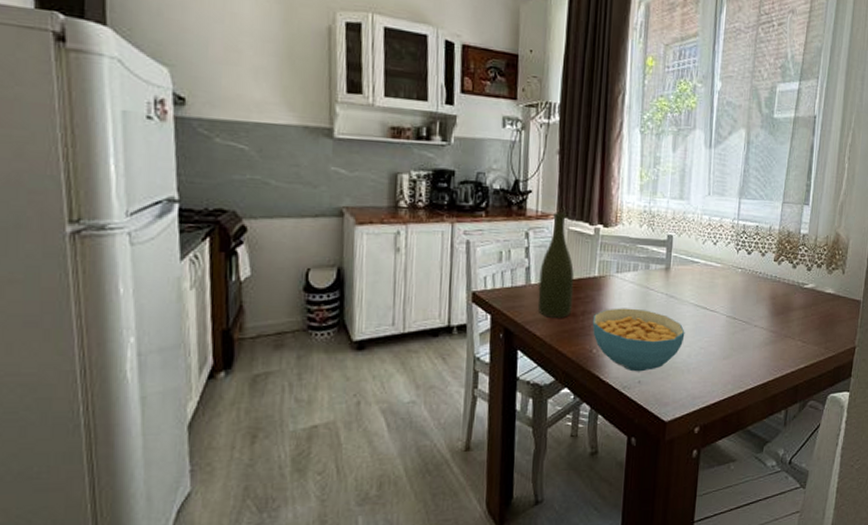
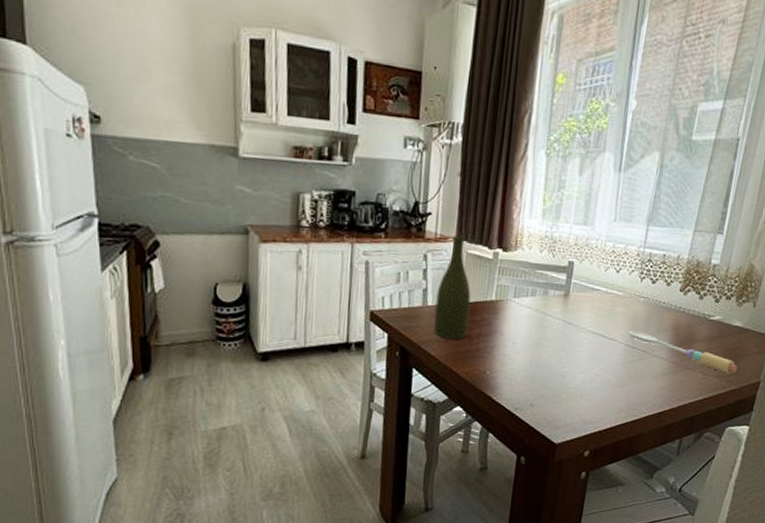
cereal bowl: present [592,308,685,372] -> none [487,332,581,395]
spoon: none [728,301,833,341] -> present [627,330,738,374]

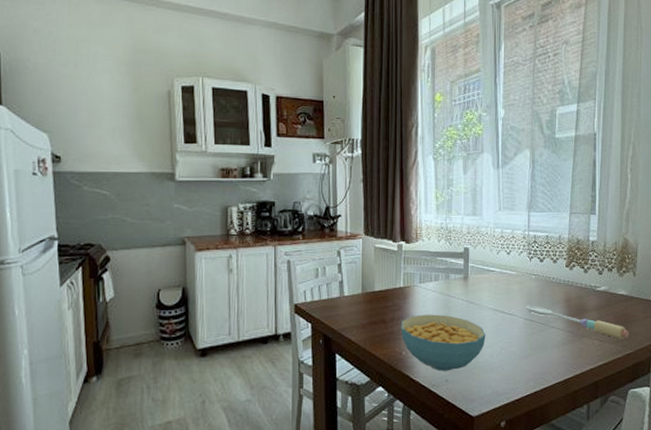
bottle: present [433,235,471,339] -> none [351,232,382,325]
cereal bowl: none [487,332,581,395] -> present [400,314,486,371]

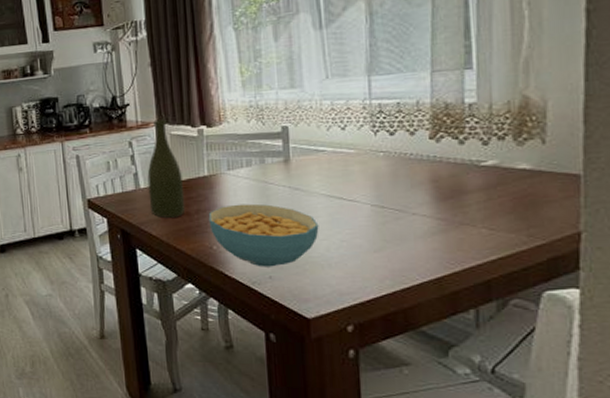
bottle: none [351,232,382,325] -> present [147,119,186,218]
spoon: present [525,305,629,339] -> none [371,188,539,227]

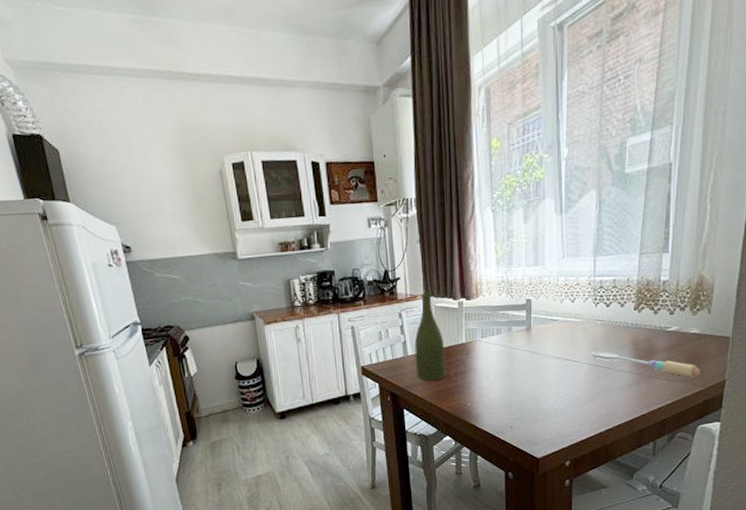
cereal bowl: present [208,203,319,267] -> none [464,366,550,419]
spoon: none [371,188,539,227] -> present [590,350,701,378]

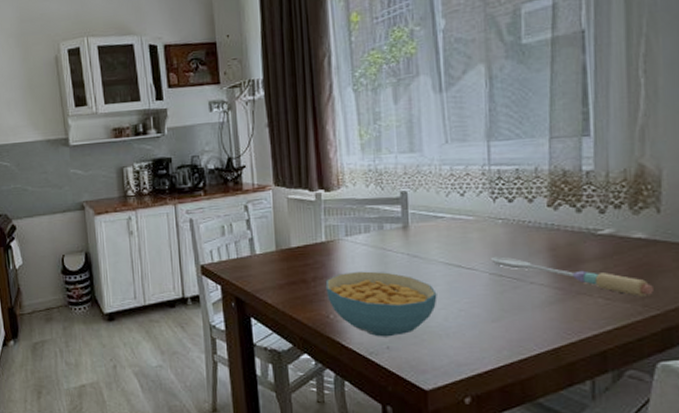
bottle: present [414,292,446,381] -> none [263,182,302,285]
cereal bowl: none [464,366,550,419] -> present [325,271,437,337]

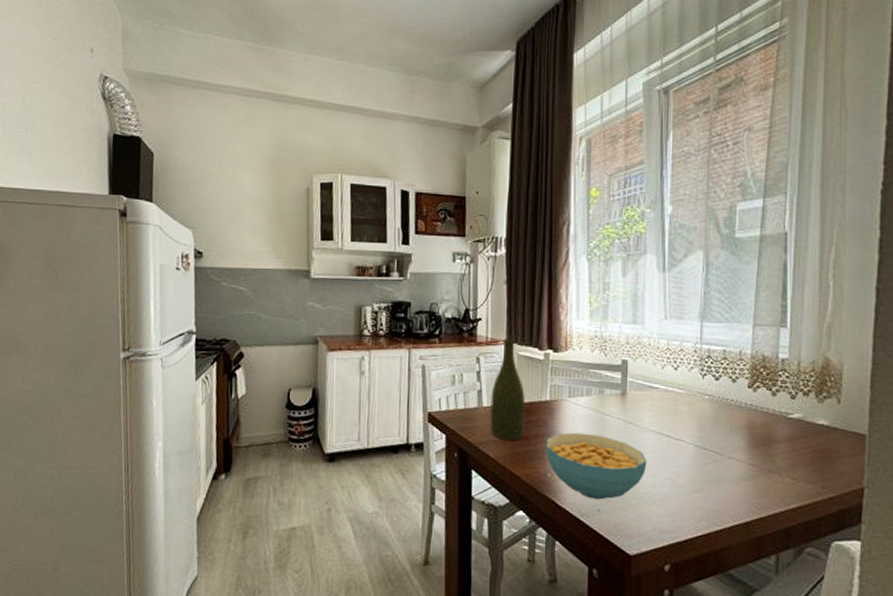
bottle: none [263,182,302,285] -> present [490,338,526,440]
spoon: present [490,256,653,297] -> none [696,430,832,479]

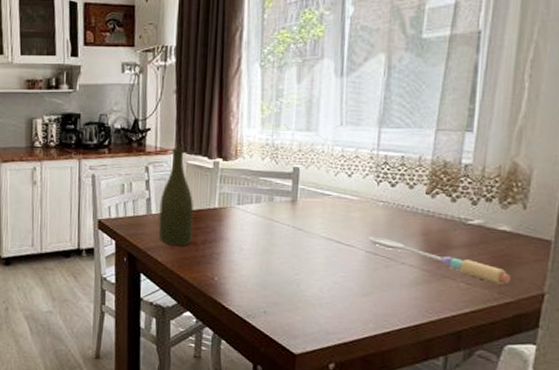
cereal bowl: present [546,432,647,500] -> none [213,238,316,302]
spoon: none [696,430,832,479] -> present [367,236,511,285]

